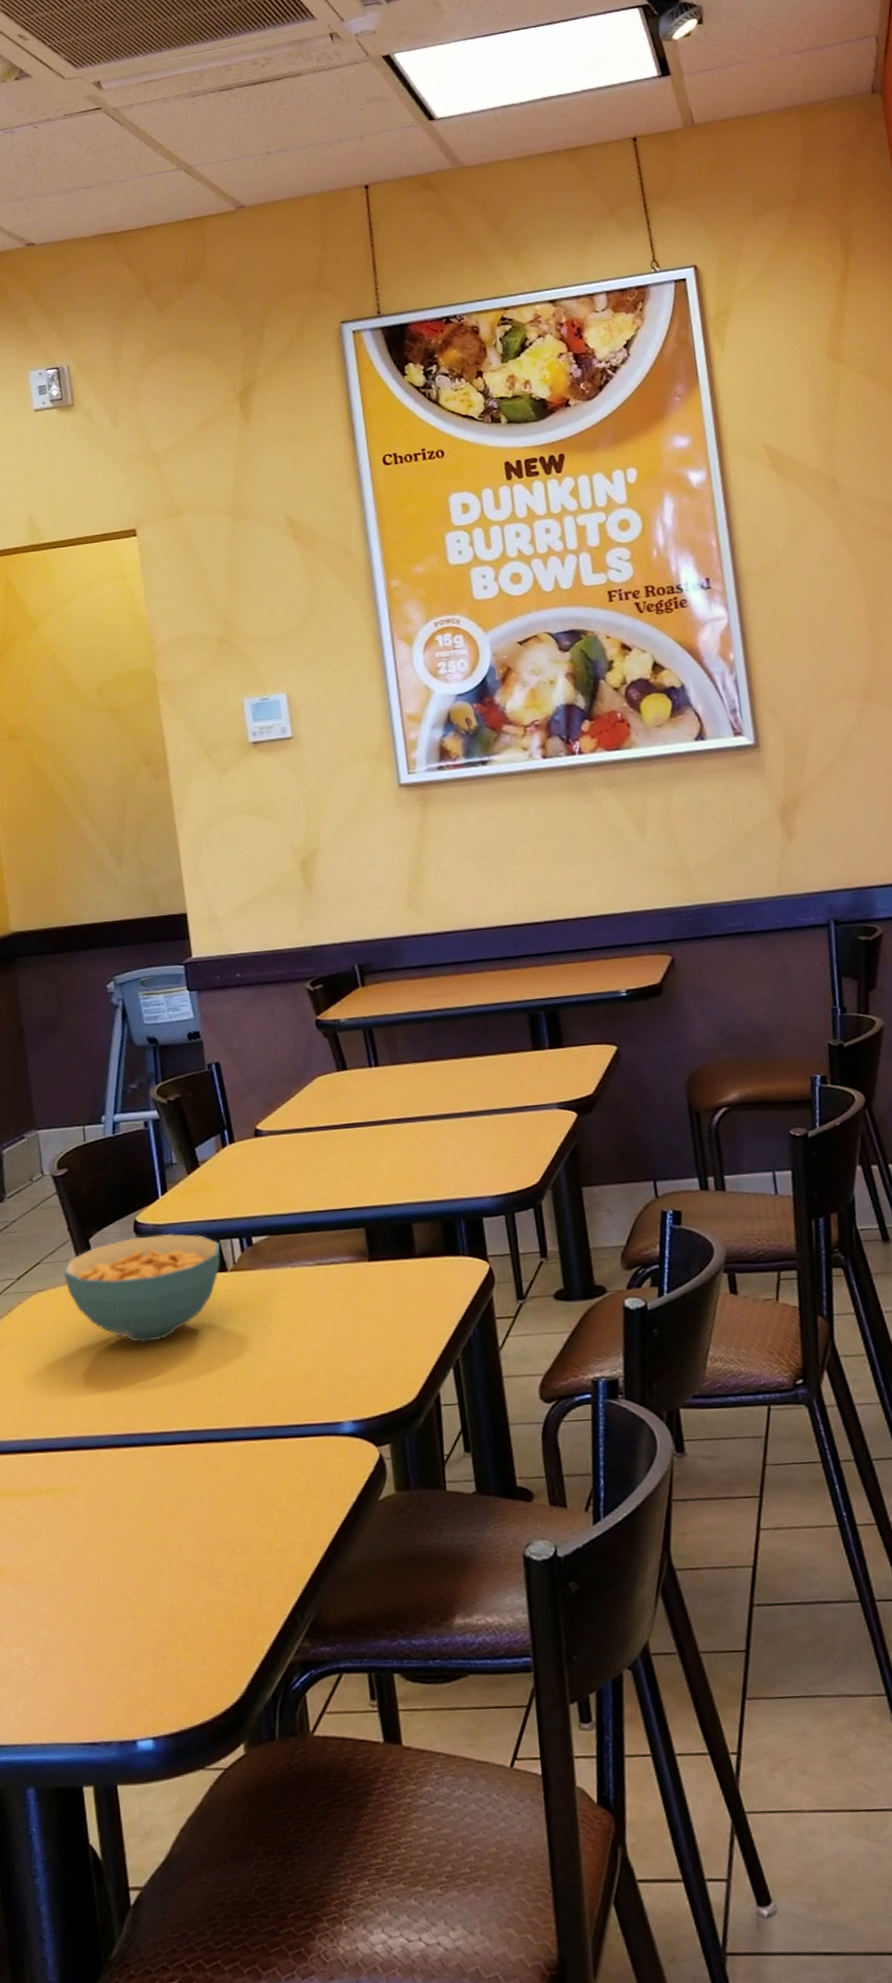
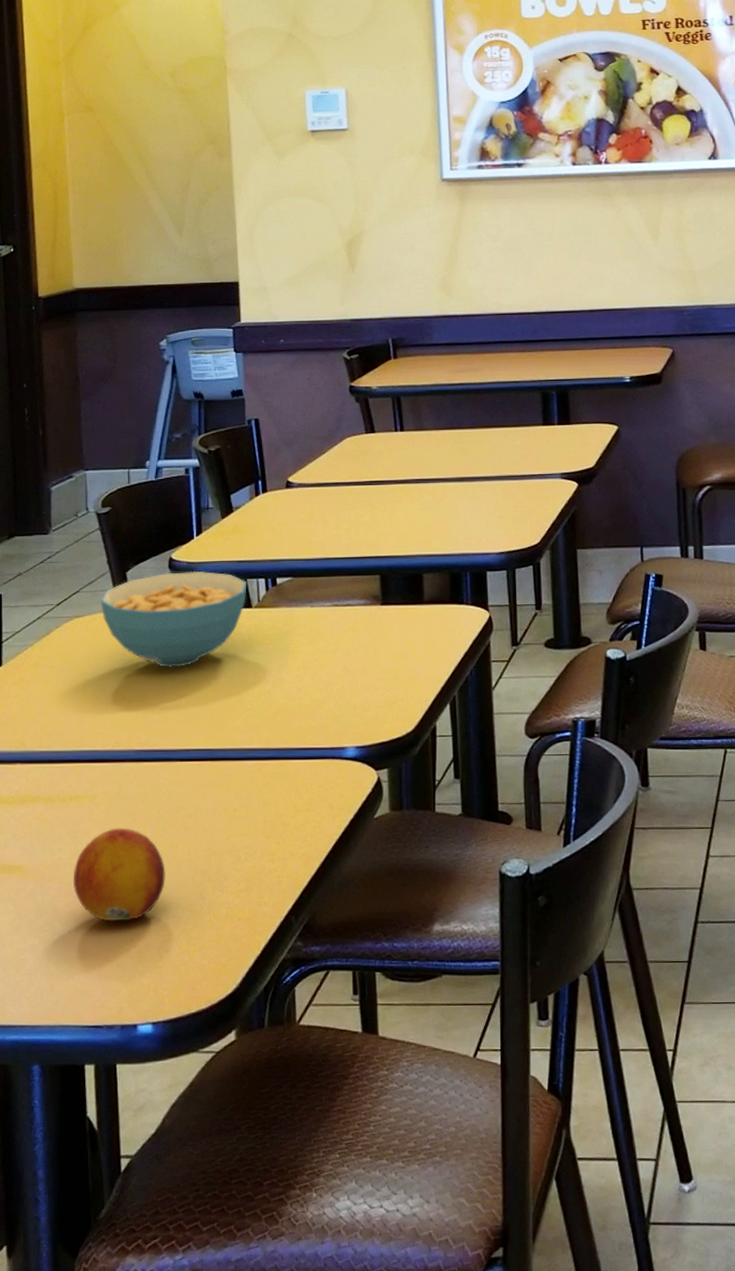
fruit: none [55,1521,156,1627] -> present [73,828,165,922]

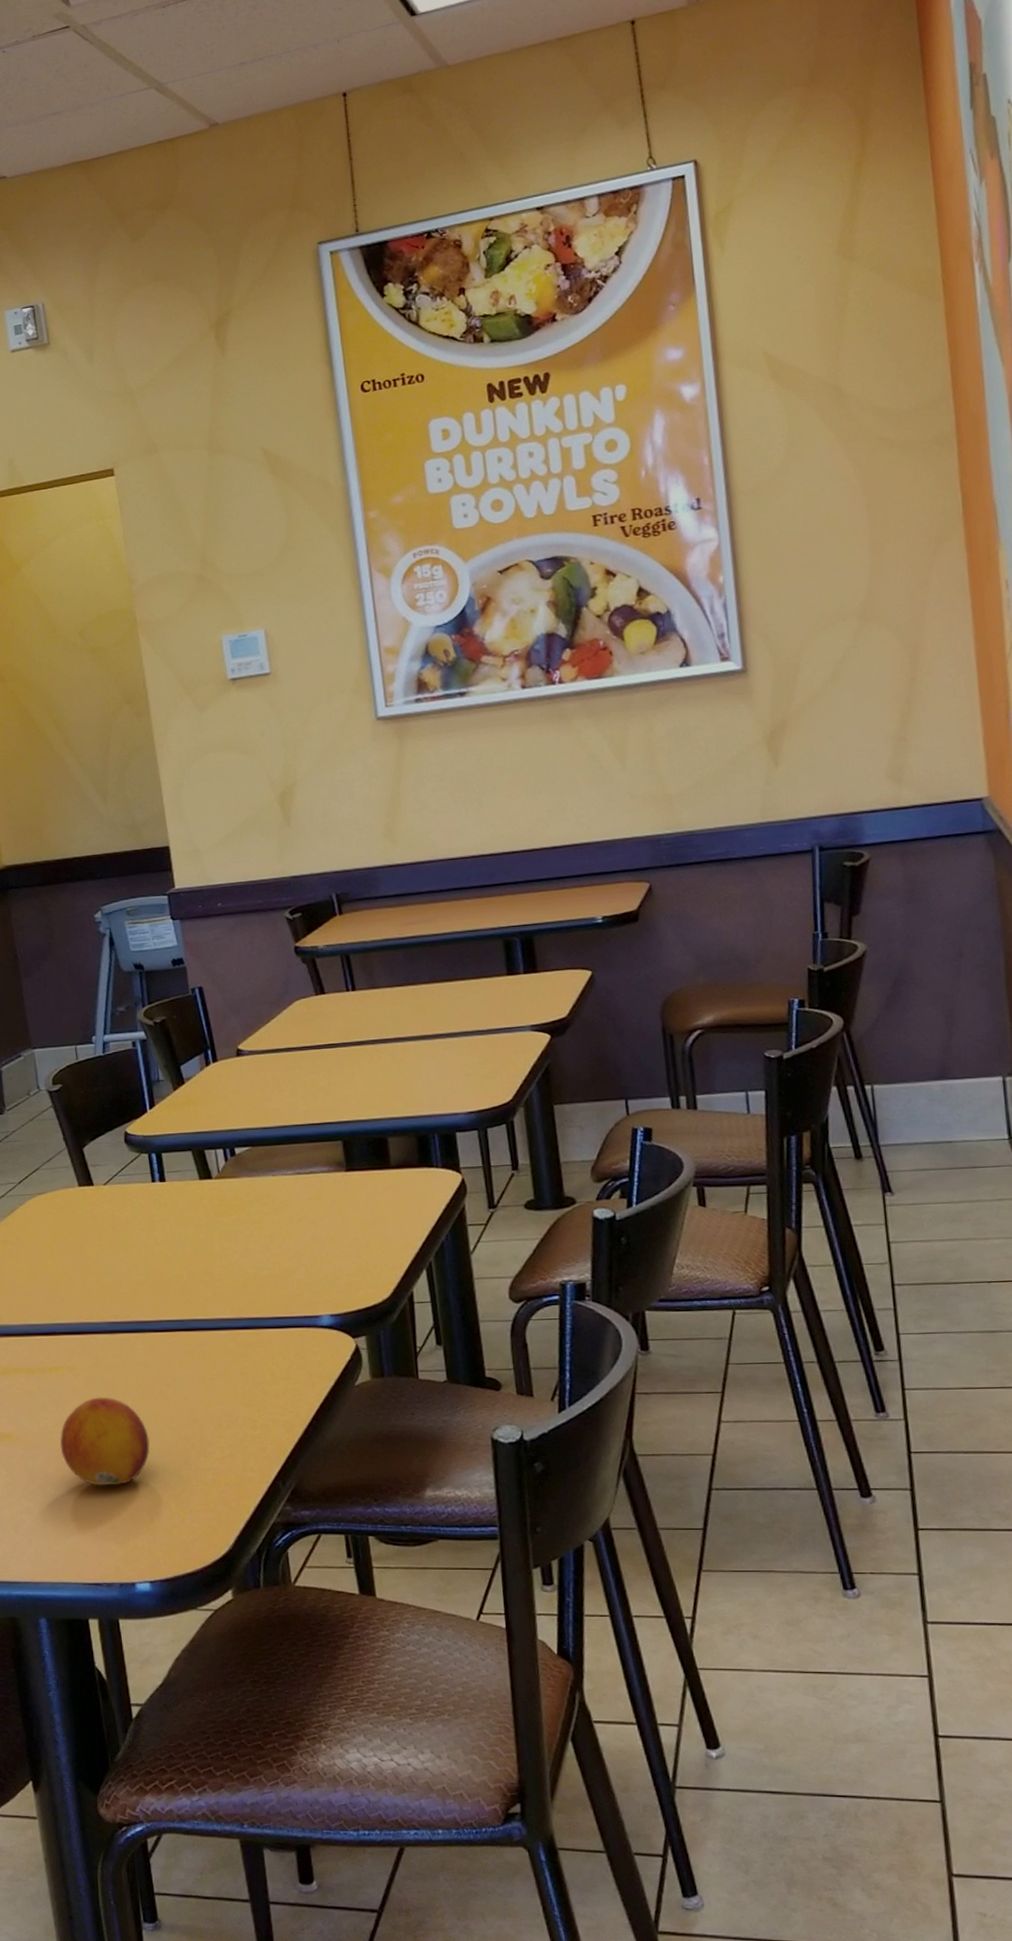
cereal bowl: present [101,570,247,668] -> none [61,1143,206,1241]

